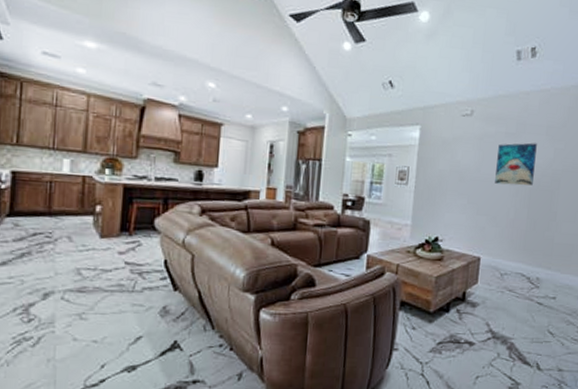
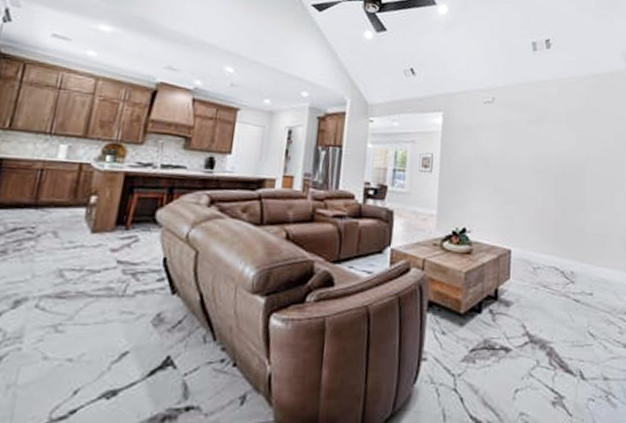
wall art: present [495,143,537,186] -> none [520,130,559,173]

